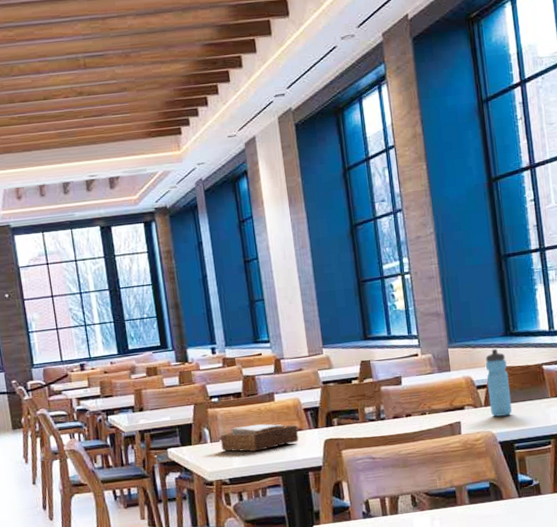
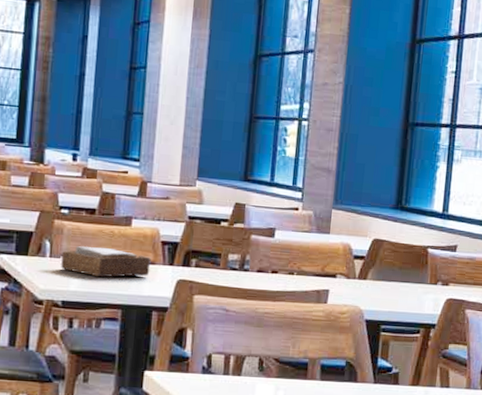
water bottle: present [485,349,513,417] -> none [362,220,391,294]

